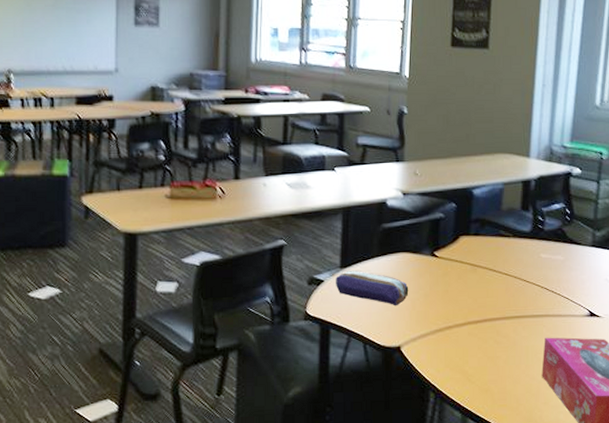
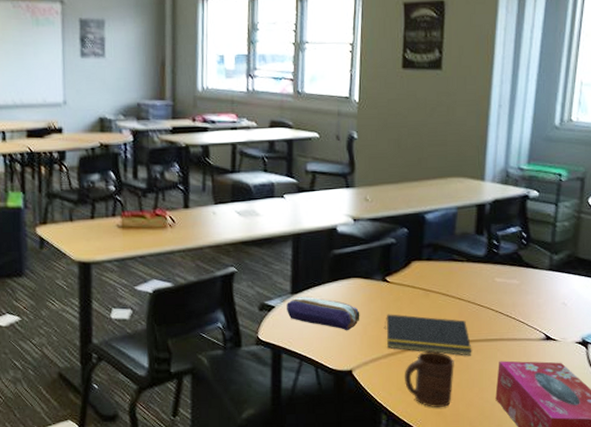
notepad: none [432,289,519,332] -> present [384,314,472,356]
cup: none [452,328,501,385] -> present [404,351,454,407]

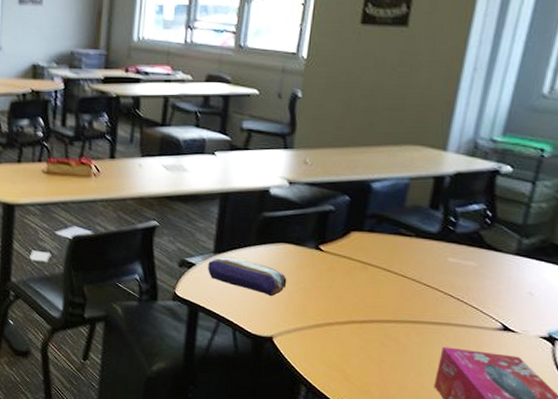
notepad: present [384,314,472,356] -> none [312,284,412,338]
cup: present [404,351,454,407] -> none [329,327,389,387]

